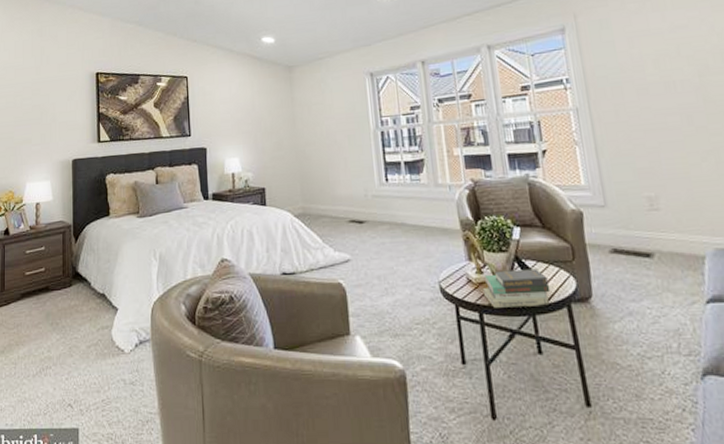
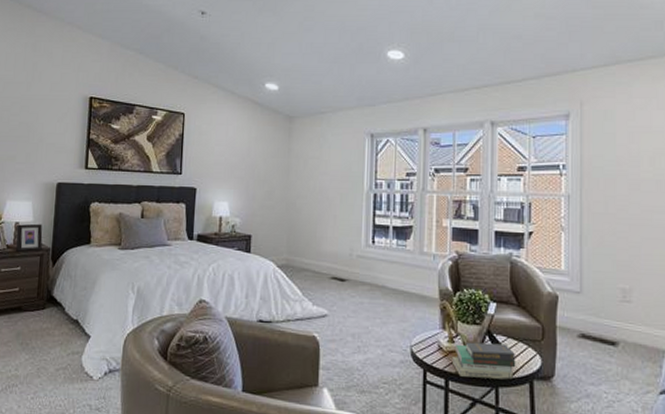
picture frame: none [38,201,63,232] -> present [16,223,43,252]

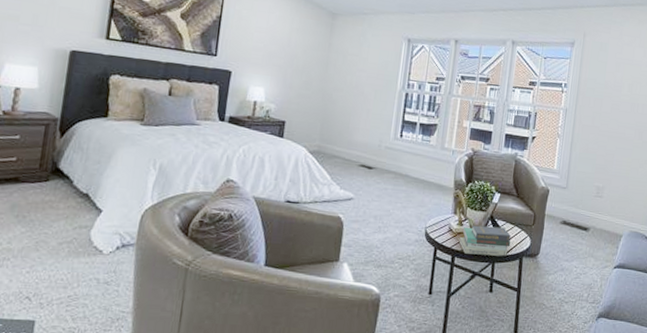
picture frame: present [16,223,43,252] -> none [15,90,50,121]

